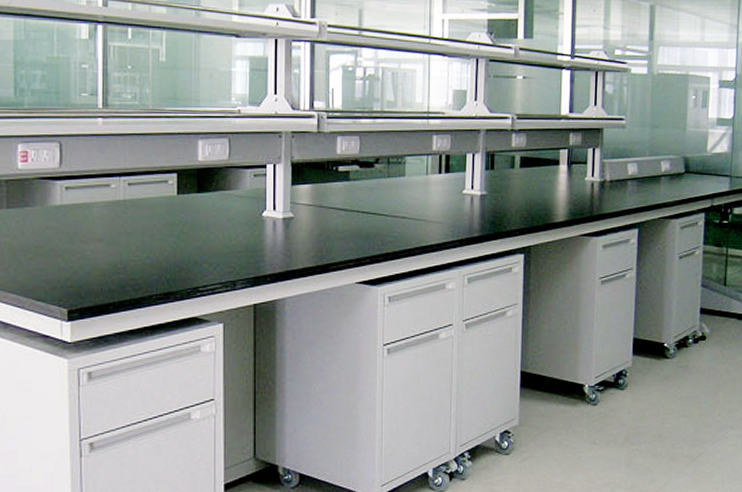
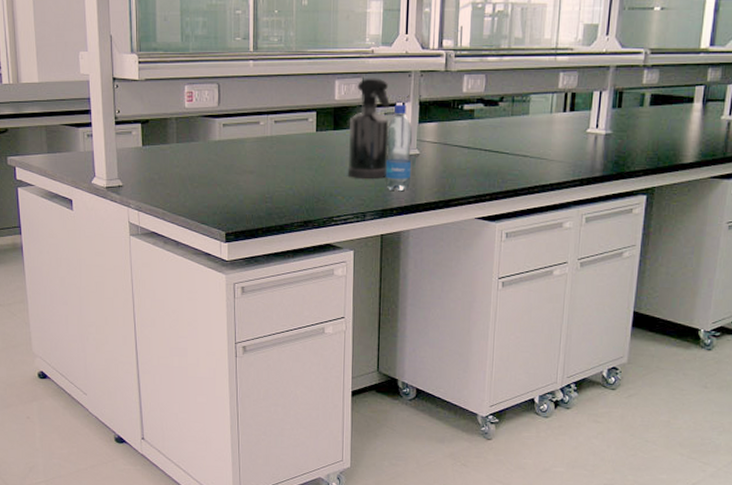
spray bottle: none [214,138,261,244] -> present [347,78,391,179]
bottle: none [256,165,286,257] -> present [385,104,413,192]

